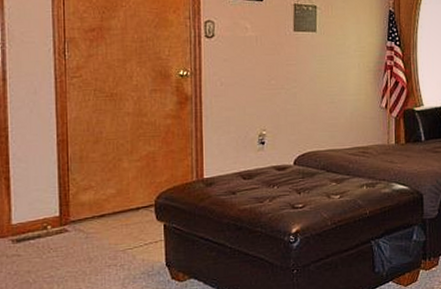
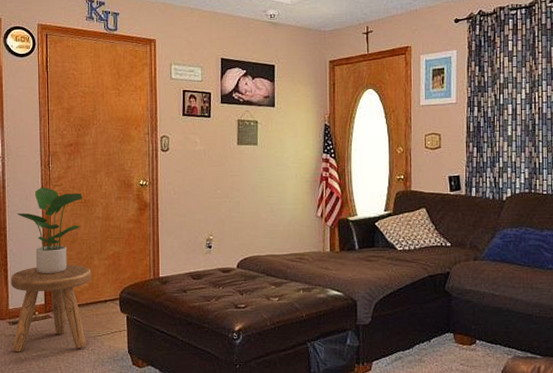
stool: none [14,168,120,275] -> present [11,264,91,352]
potted plant: none [23,78,109,181] -> present [17,186,83,274]

